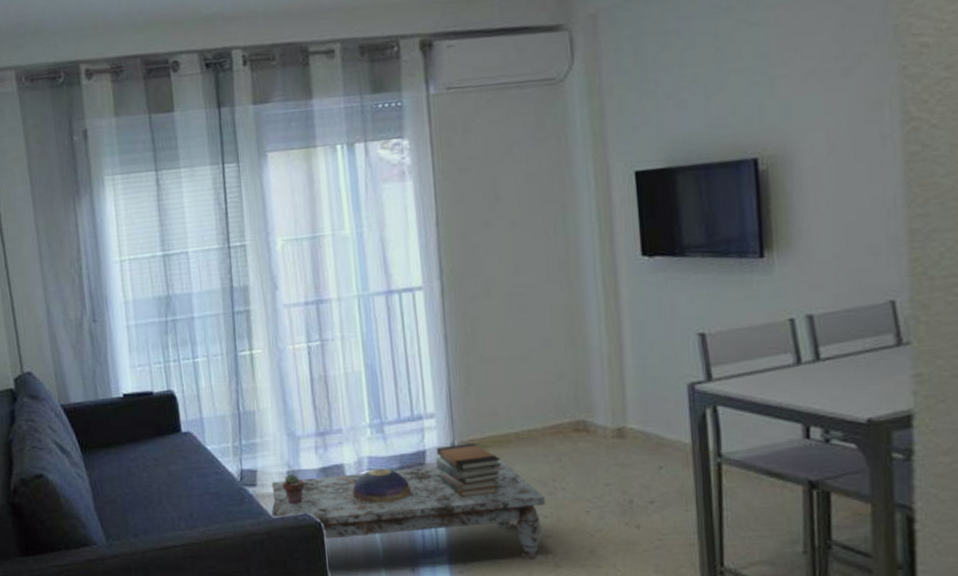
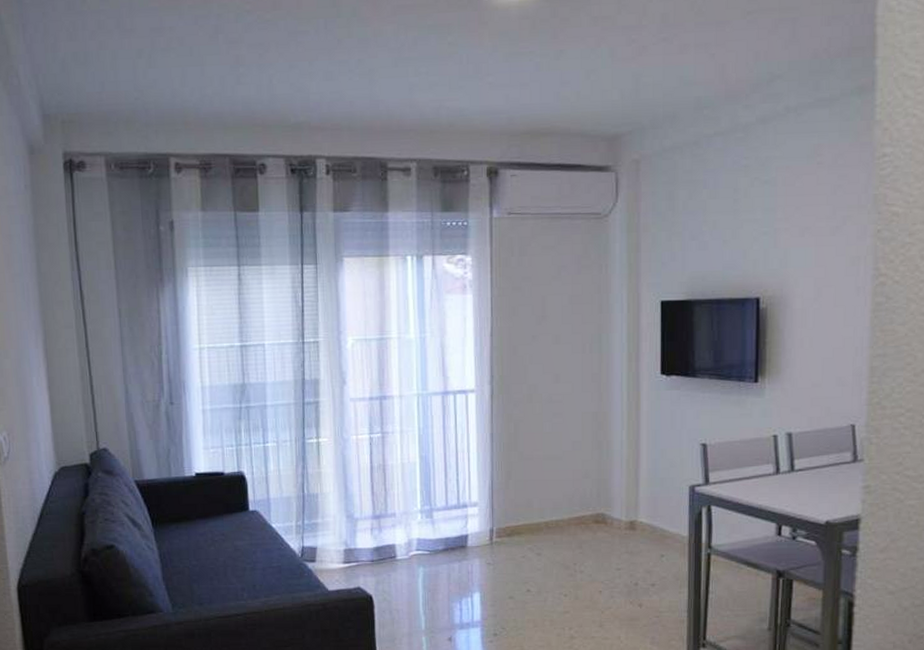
coffee table: present [271,460,546,560] -> none [327,545,567,632]
potted succulent: present [282,474,305,505] -> none [339,552,360,579]
decorative bowl: present [352,468,412,503] -> none [401,549,454,580]
book stack: present [435,442,501,497] -> none [476,529,532,577]

